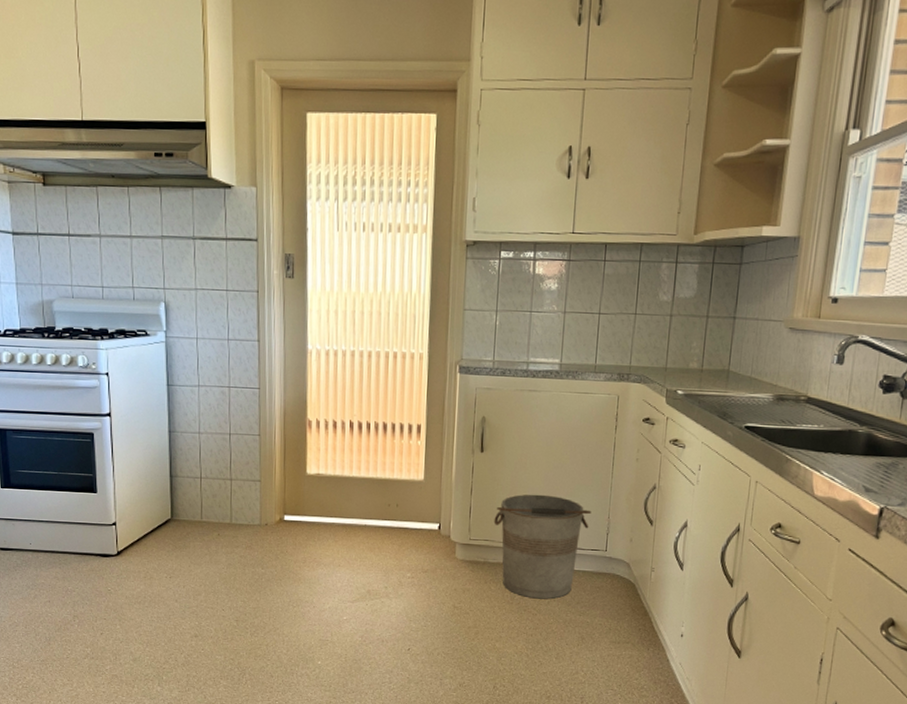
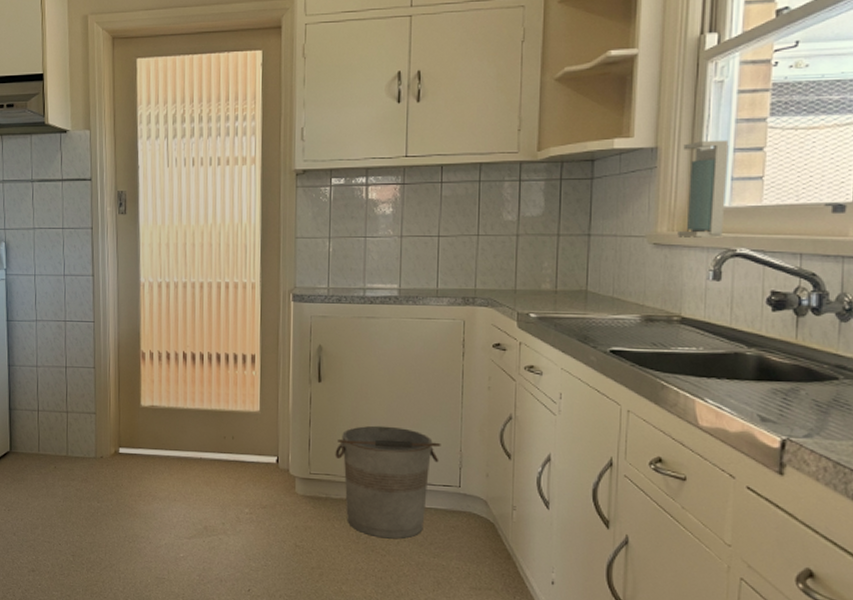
soap dispenser: none [810,232,861,325] -> present [677,139,729,238]

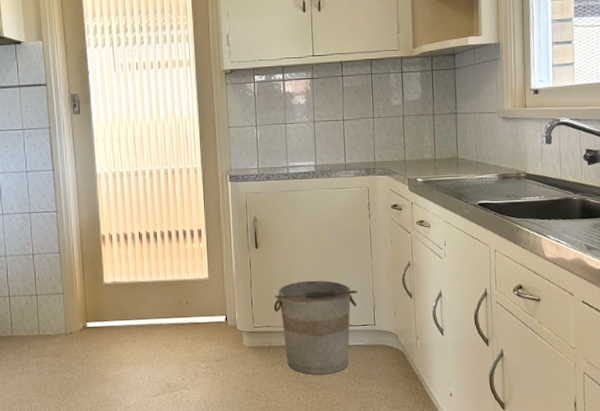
soap dispenser: present [677,139,729,238] -> none [517,36,550,112]

